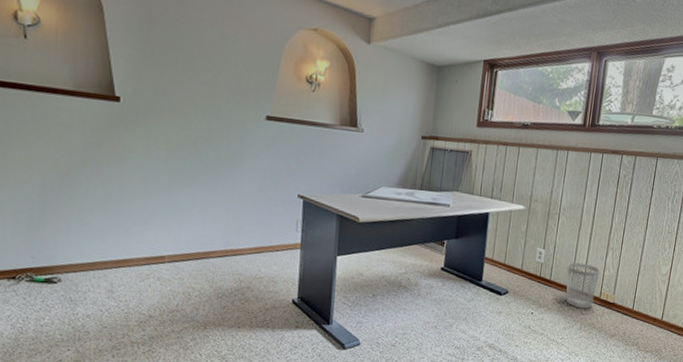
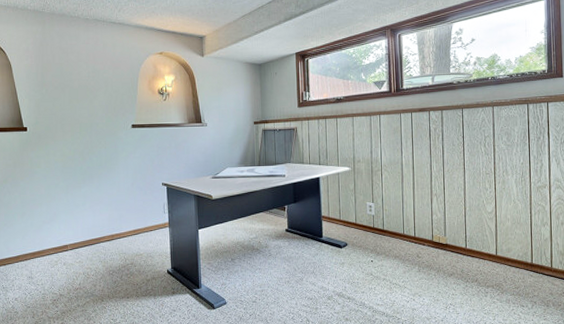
wastebasket: present [565,262,600,309] -> none [397,211,428,253]

